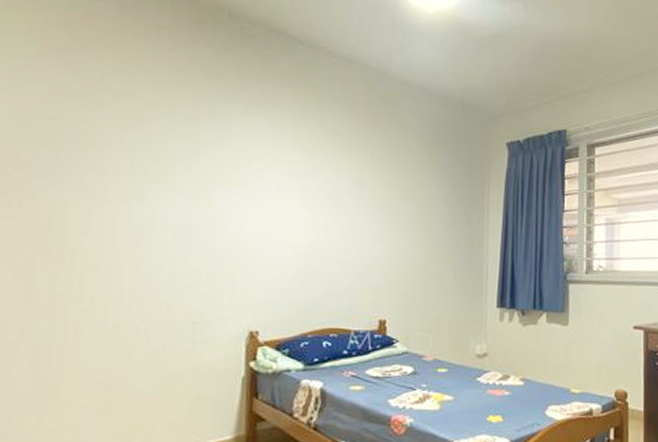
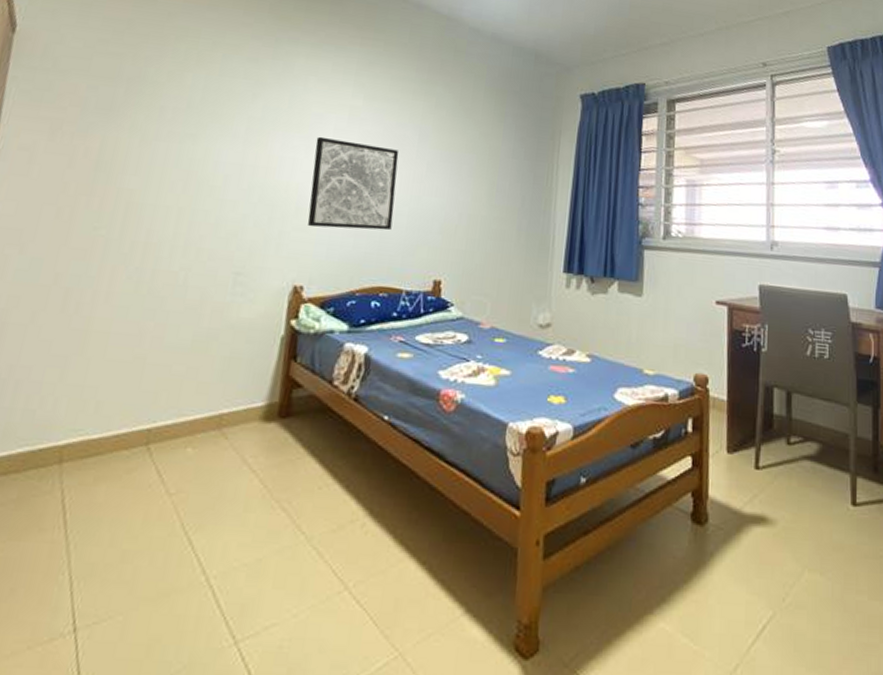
wall art: none [257,191,339,277] -> present [307,136,399,231]

